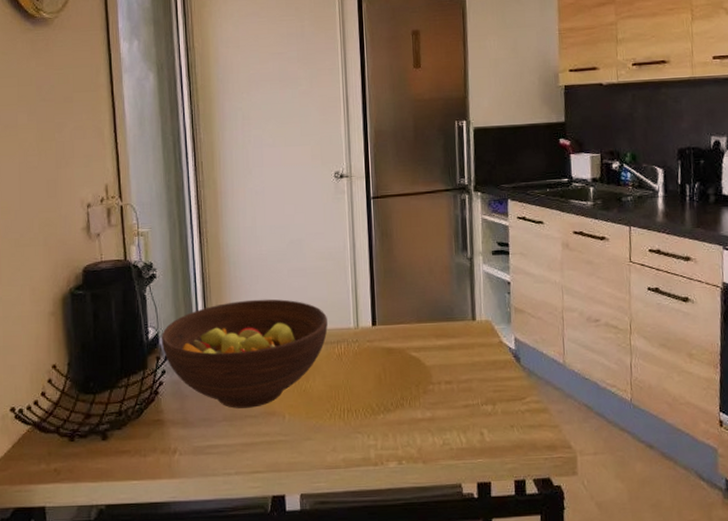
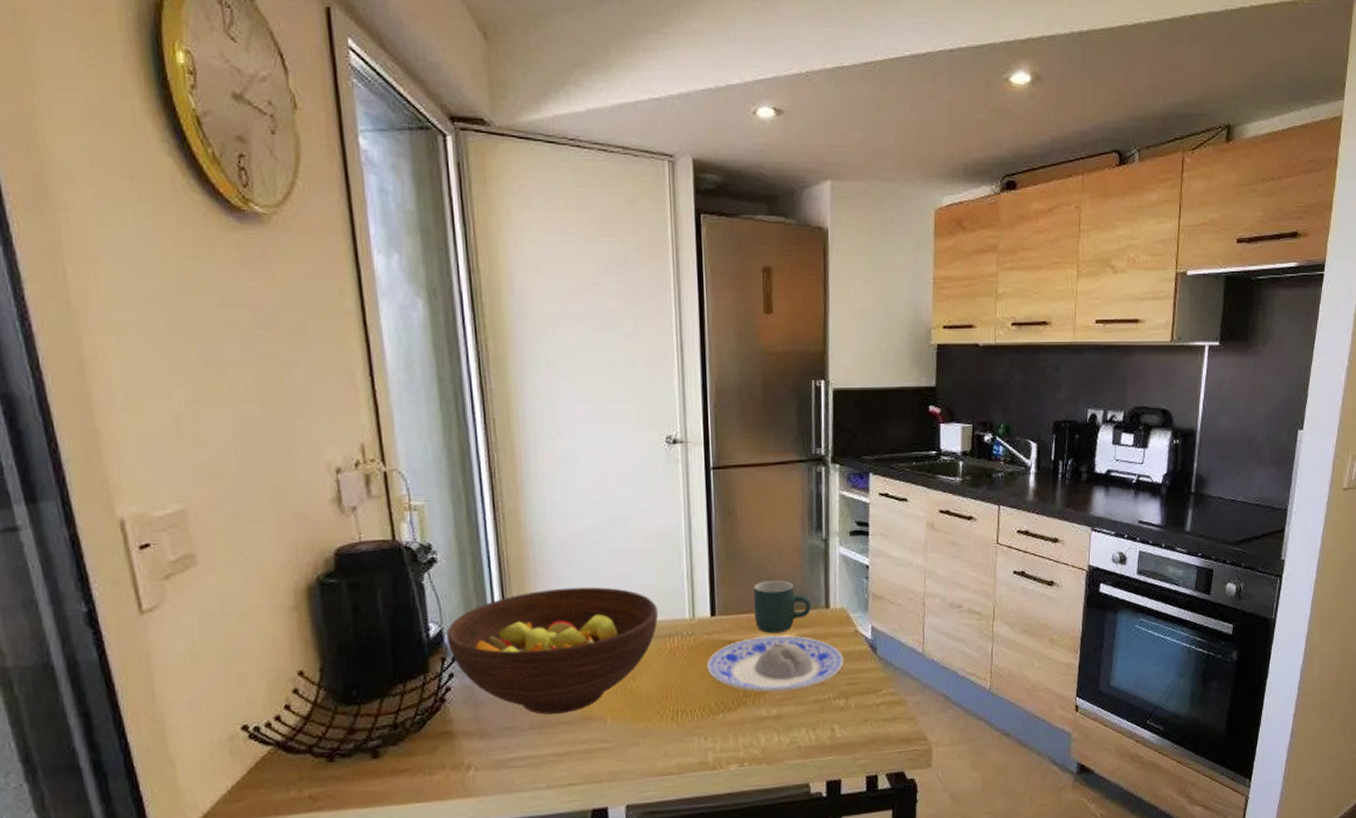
plate: none [369,344,491,396] -> present [707,635,844,692]
mug: none [408,294,459,343] -> present [754,580,811,634]

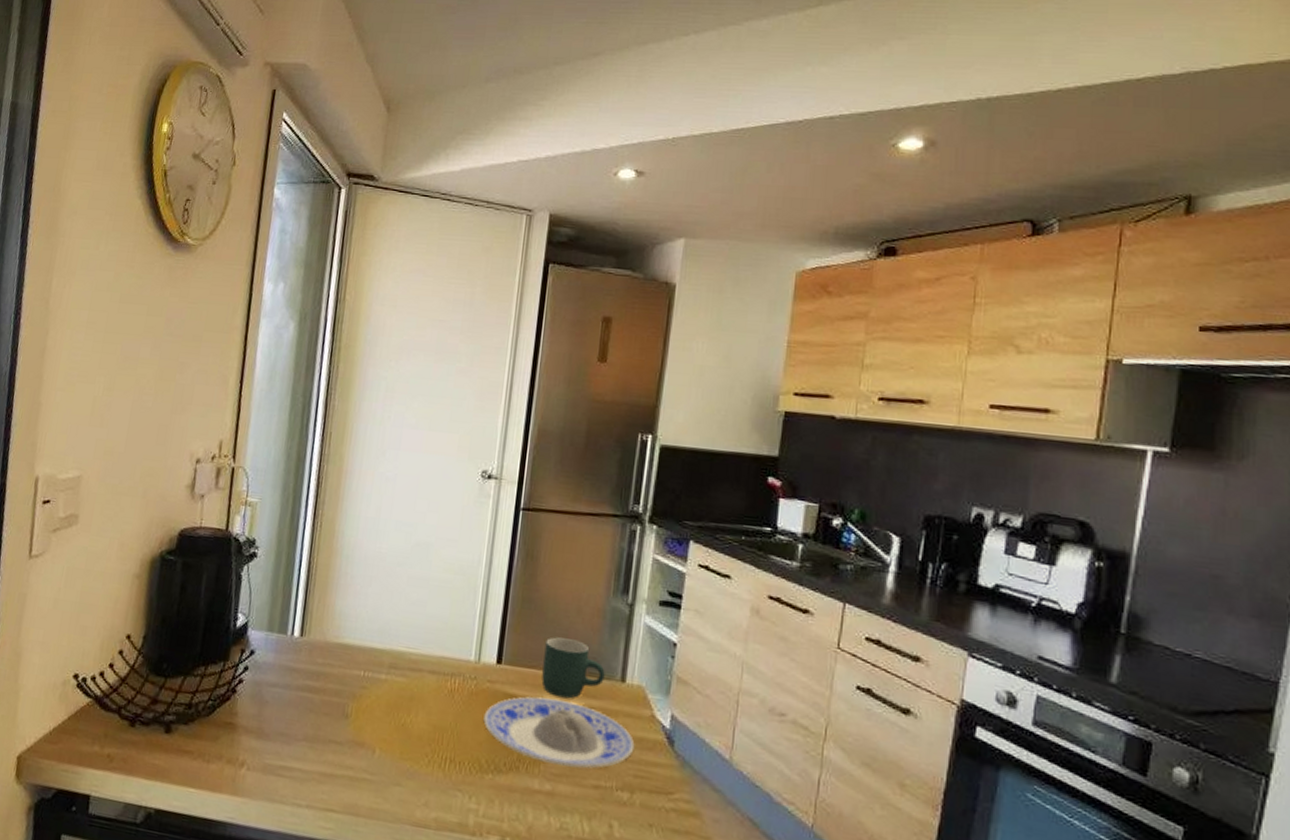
fruit bowl: present [446,586,658,715] -> none [249,601,445,733]

